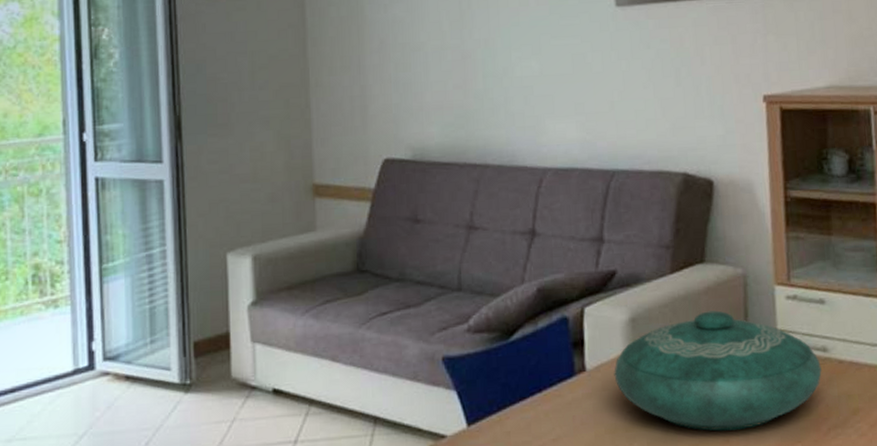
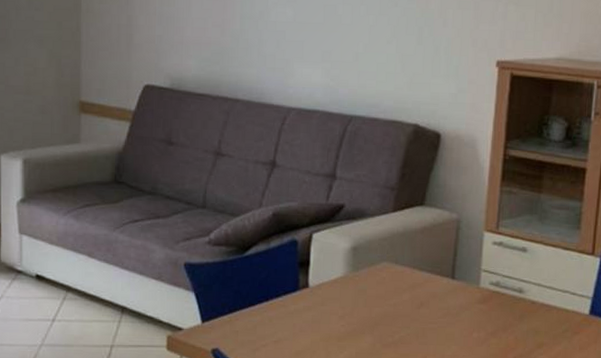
decorative bowl: present [614,310,822,431] -> none [333,248,516,350]

